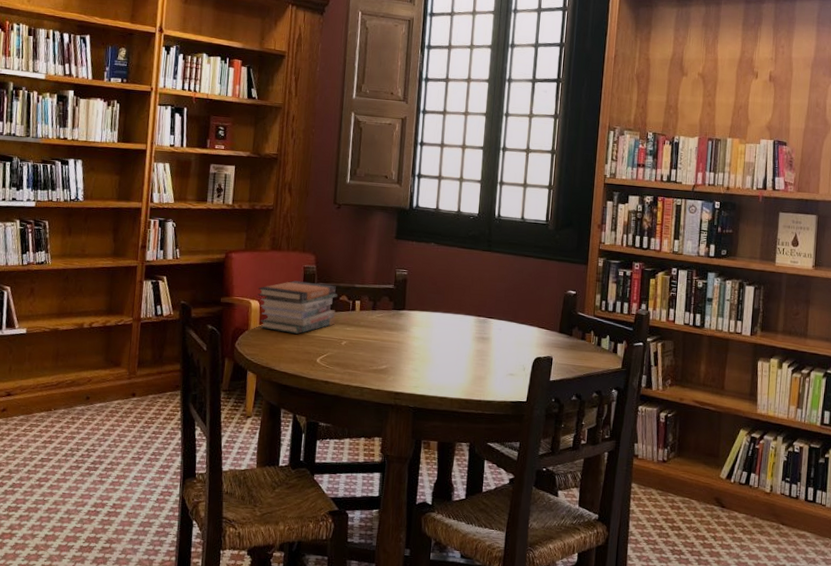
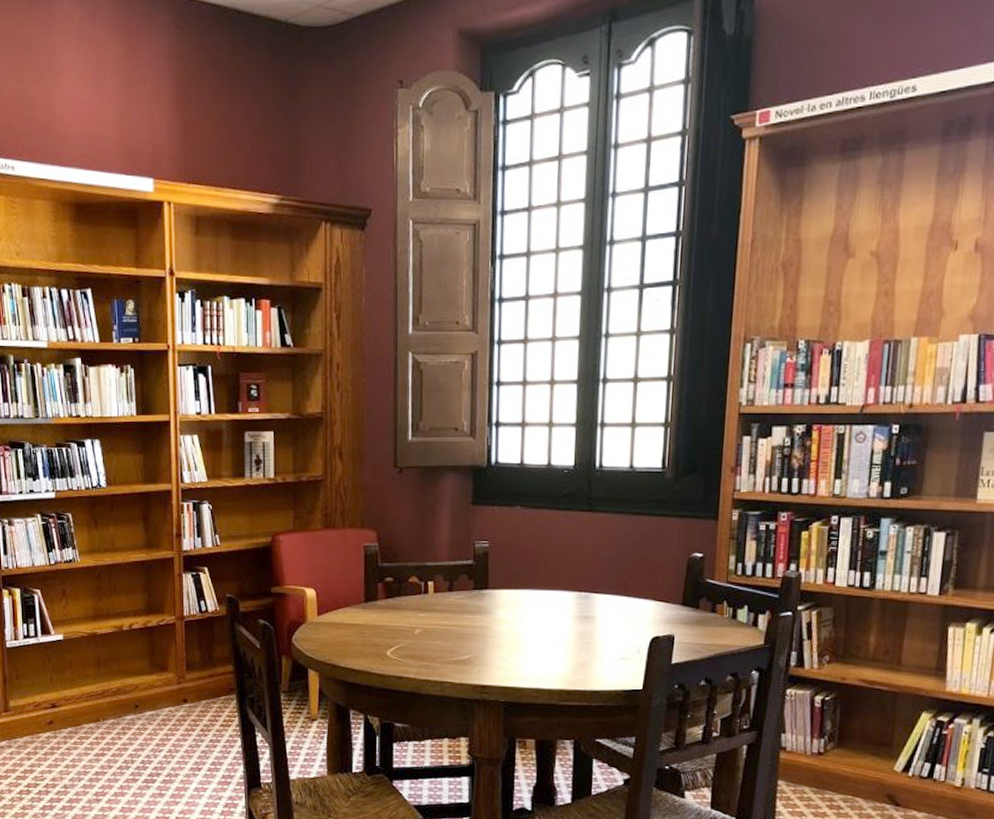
book stack: present [257,280,337,334] -> none [312,562,406,624]

